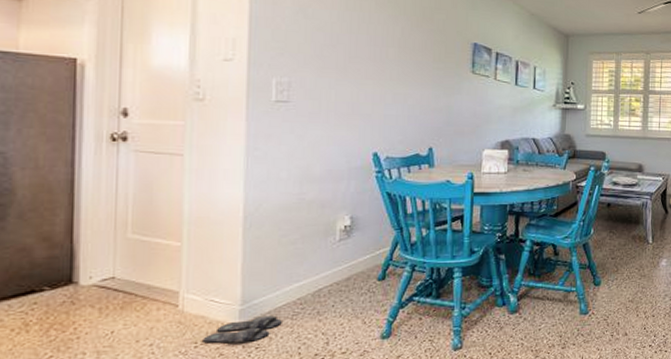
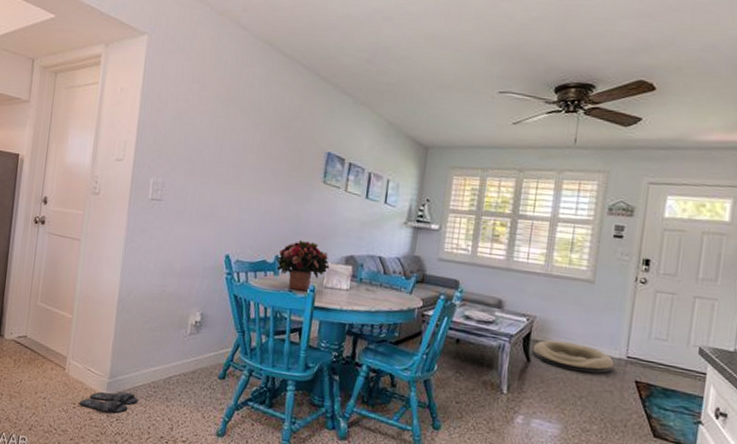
bouquet: none [428,130,486,179] -> present [275,240,330,291]

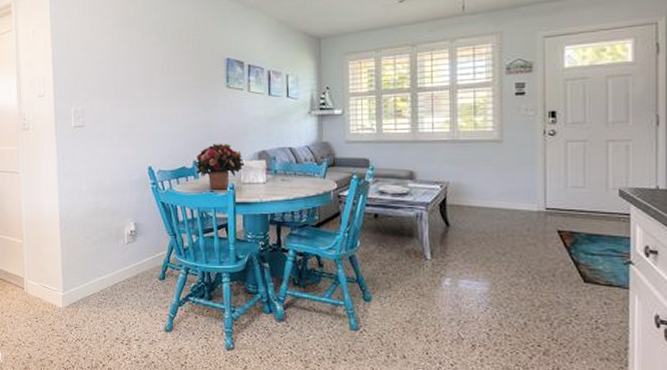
slippers: present [79,391,138,414] -> none [41,302,91,323]
dog bed: present [532,340,614,373] -> none [450,203,534,229]

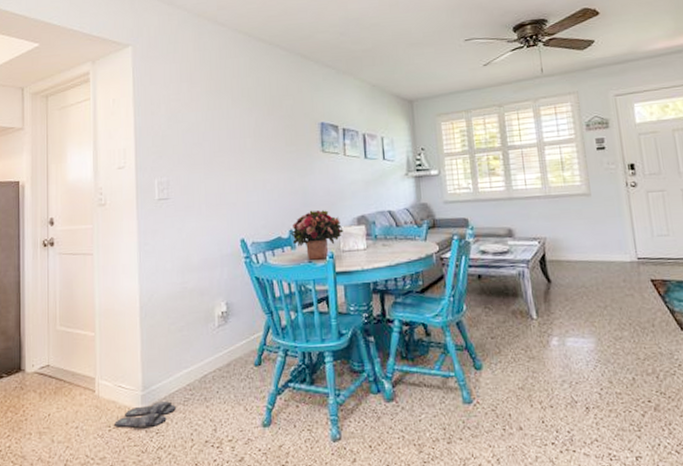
slippers: none [41,302,91,323] -> present [114,401,176,429]

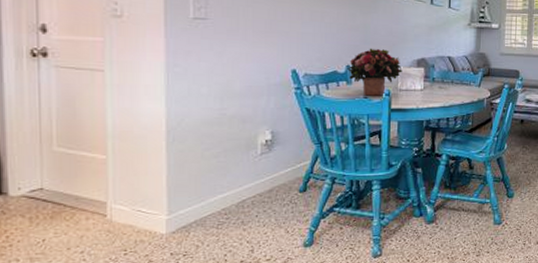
slippers: present [114,401,176,429] -> none [132,225,208,252]

